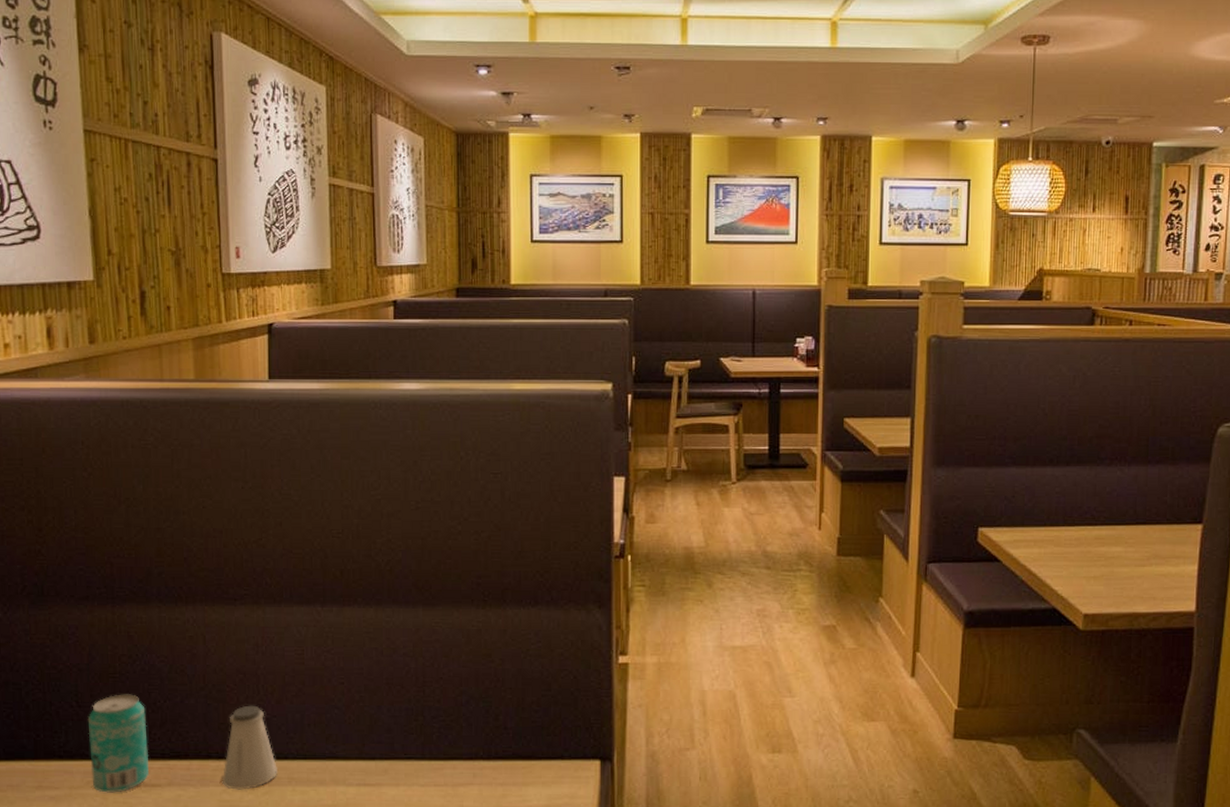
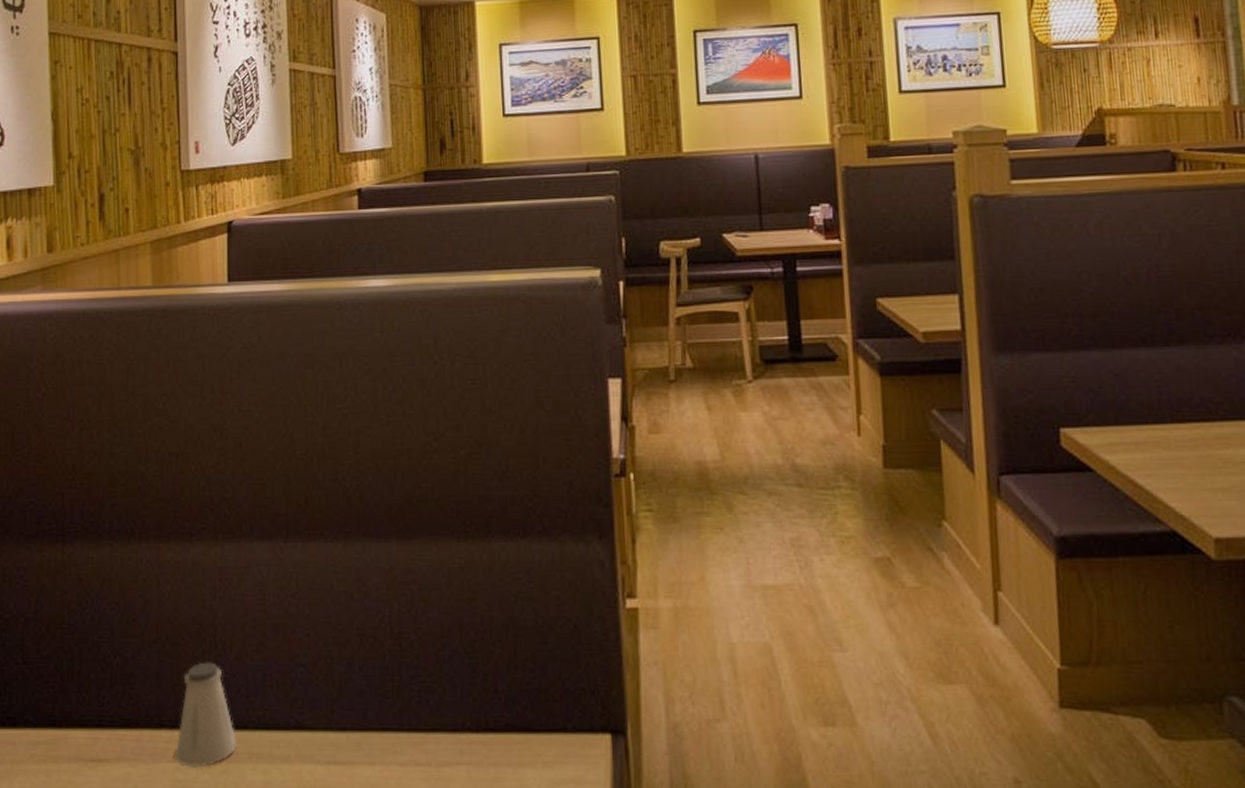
beverage can: present [87,694,150,793] -> none [33,648,97,769]

